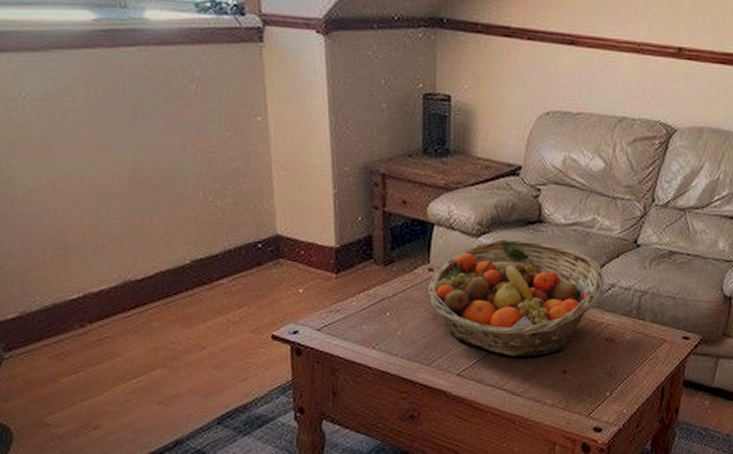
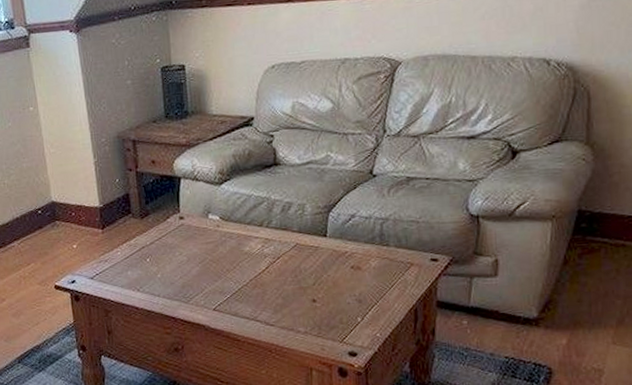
fruit basket: present [426,239,604,357] -> none [179,183,344,290]

